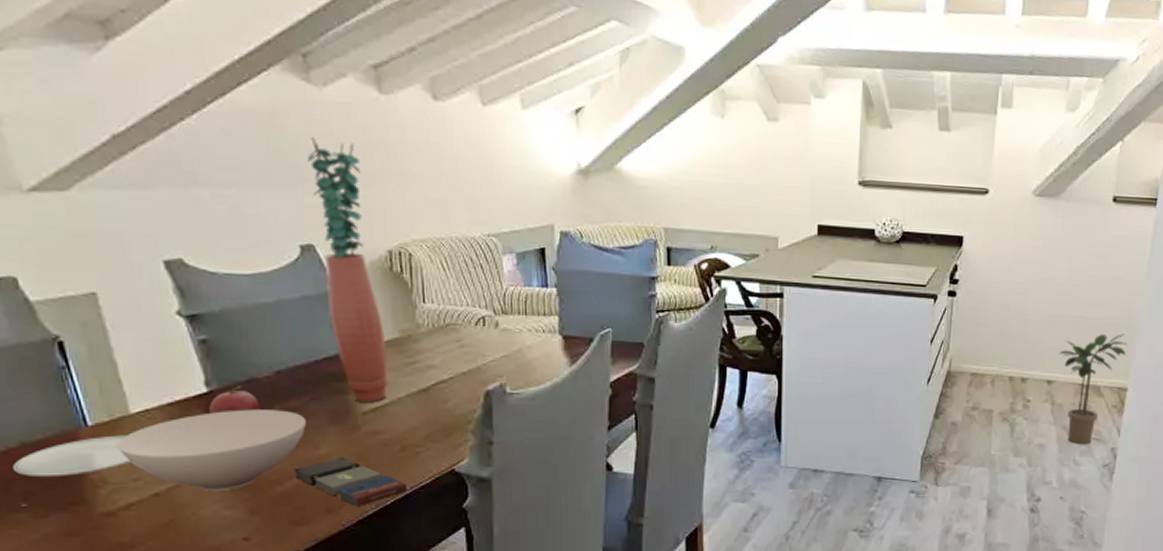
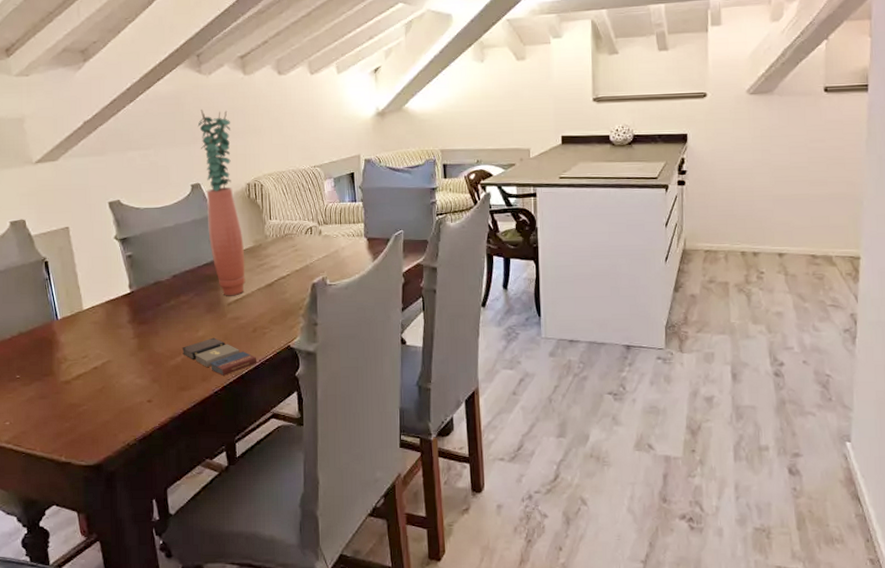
plate: present [13,435,131,478] -> none [14,325,82,357]
bowl: present [117,409,306,490] -> none [74,303,191,364]
fruit: present [208,386,261,414] -> none [130,287,163,308]
potted plant: present [1059,334,1127,444] -> none [787,207,855,311]

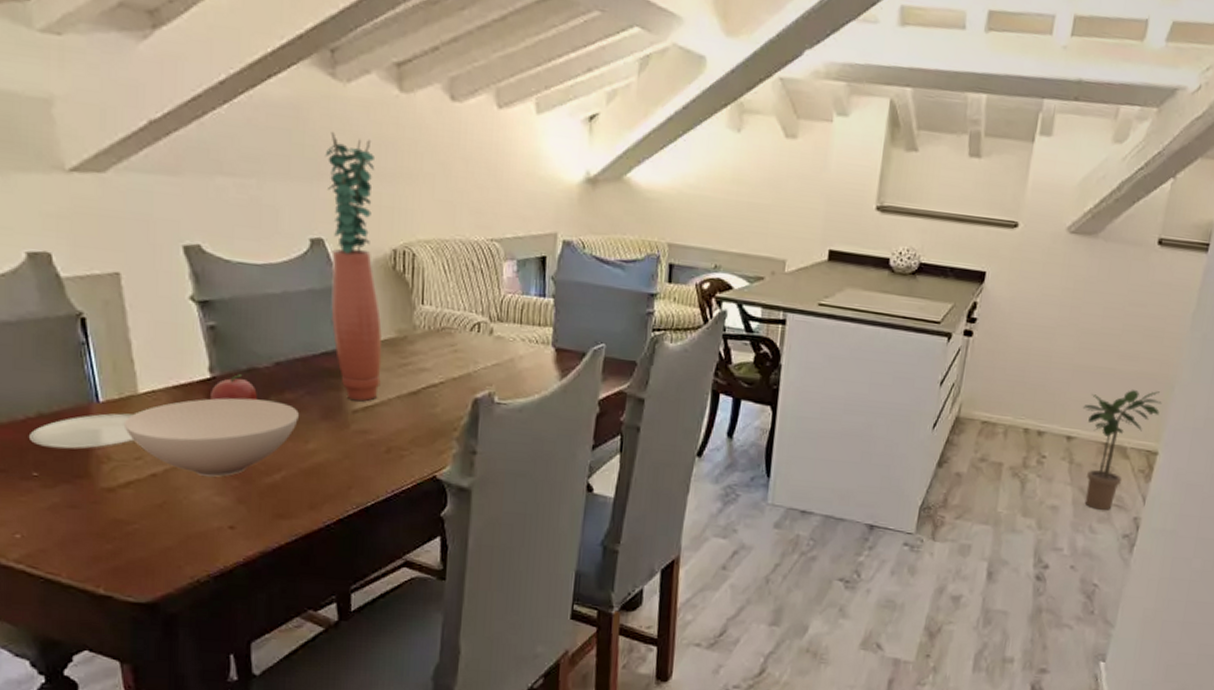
plate: none [14,325,82,357] -> present [30,413,135,450]
bowl: none [74,303,191,364] -> present [123,397,299,477]
fruit: none [130,287,163,308] -> present [209,374,258,401]
book set: present [182,337,257,376] -> none [283,453,389,505]
potted plant: none [787,207,855,311] -> present [1082,390,1162,510]

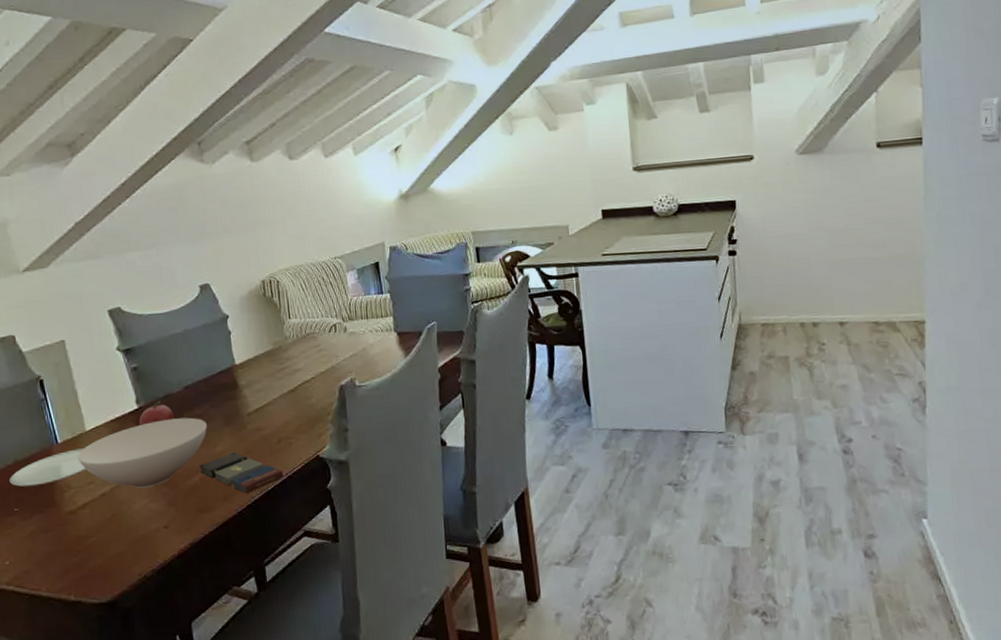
book set: none [283,453,389,505] -> present [200,452,284,493]
vase: present [325,131,383,402] -> none [202,201,266,406]
potted plant: present [1082,390,1162,510] -> none [846,268,917,381]

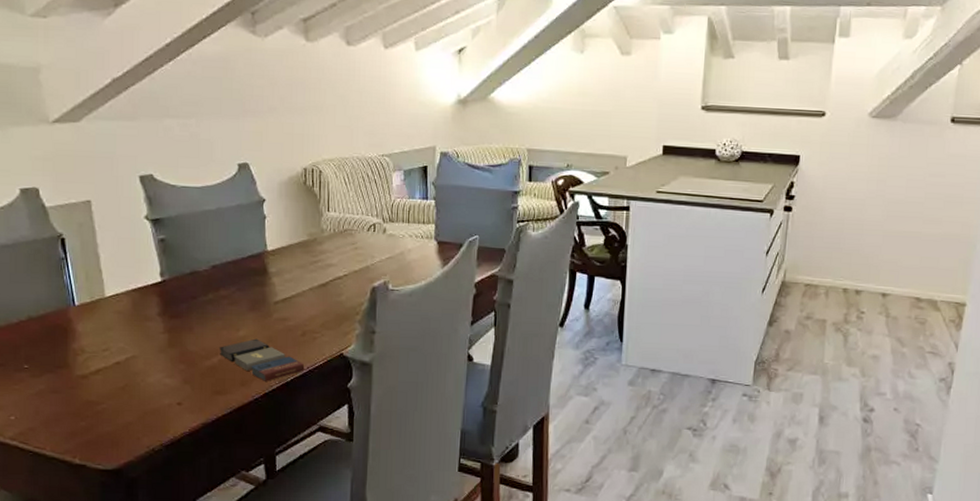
plate: present [10,448,87,488] -> none [22,313,103,346]
bowl: present [77,417,207,488] -> none [94,296,231,362]
fruit: present [138,401,175,426] -> none [160,277,199,299]

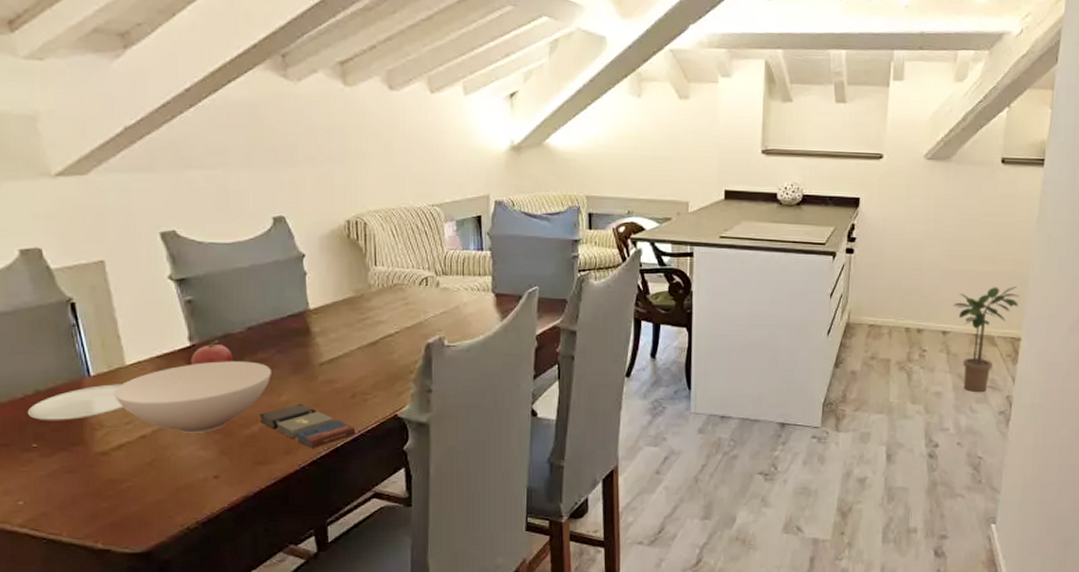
plate: none [22,313,103,346] -> present [28,384,124,421]
bowl: none [94,296,231,362] -> present [113,361,271,433]
fruit: none [160,277,199,299] -> present [190,341,234,365]
potted plant: none [894,250,966,357] -> present [953,286,1020,392]

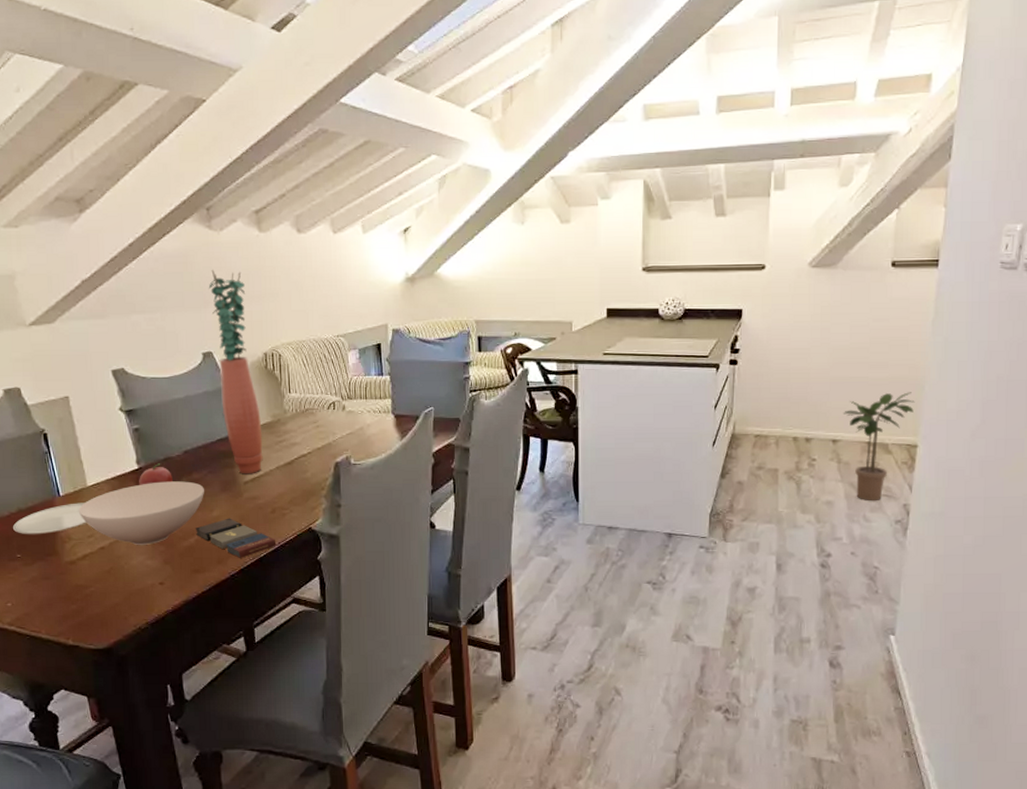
vase: none [281,123,343,355] -> present [208,269,263,475]

